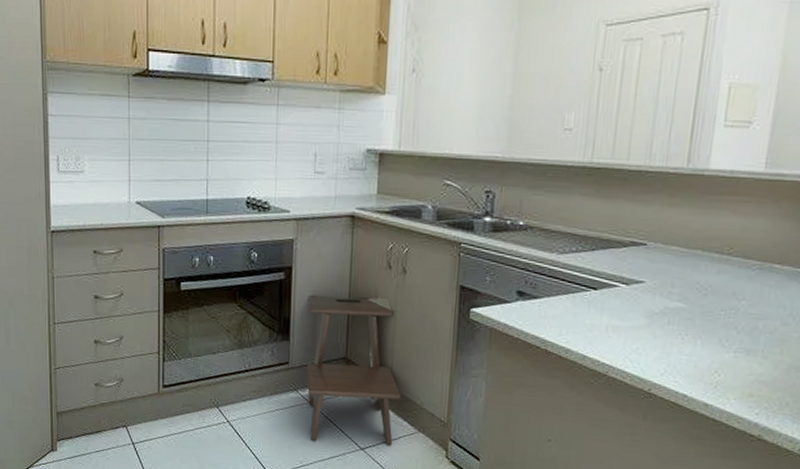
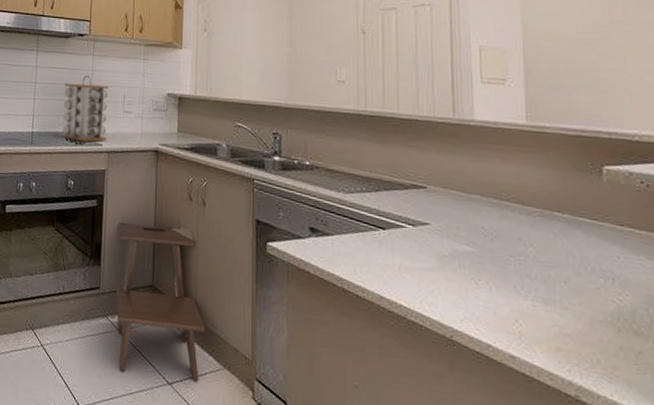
spice rack: none [242,130,297,209] -> present [62,75,109,143]

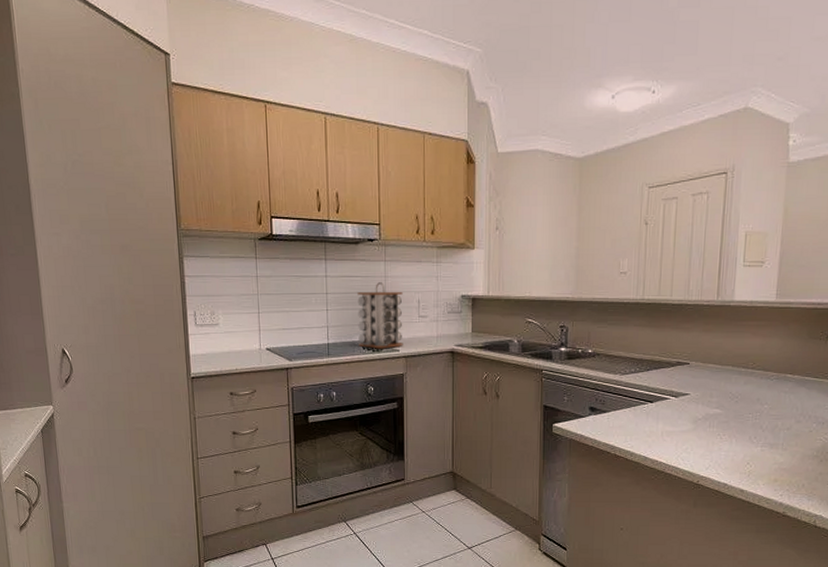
step stool: present [116,223,206,382] -> none [418,420,500,544]

